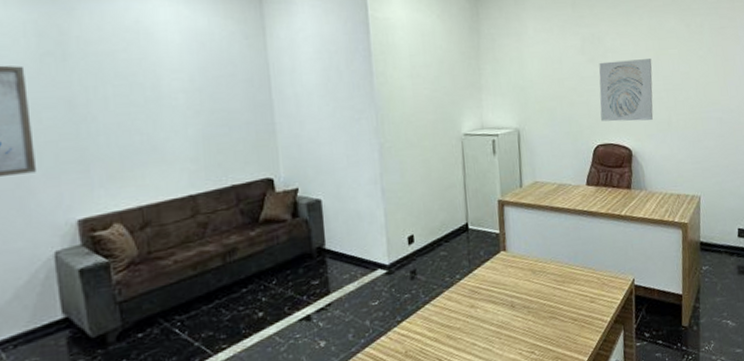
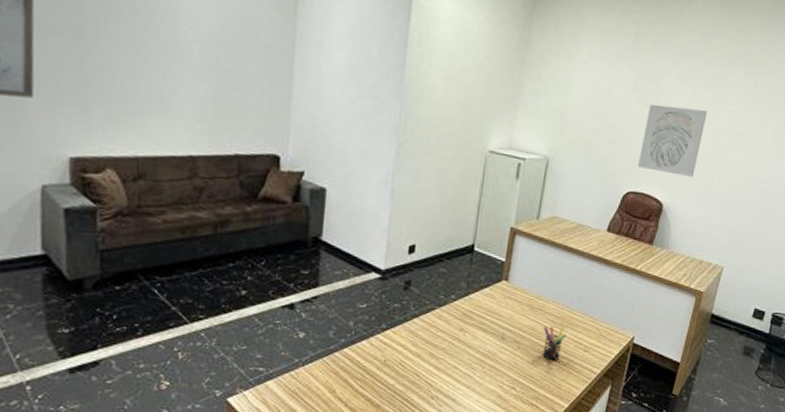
pen holder: none [548,282,571,319] -> present [543,325,566,361]

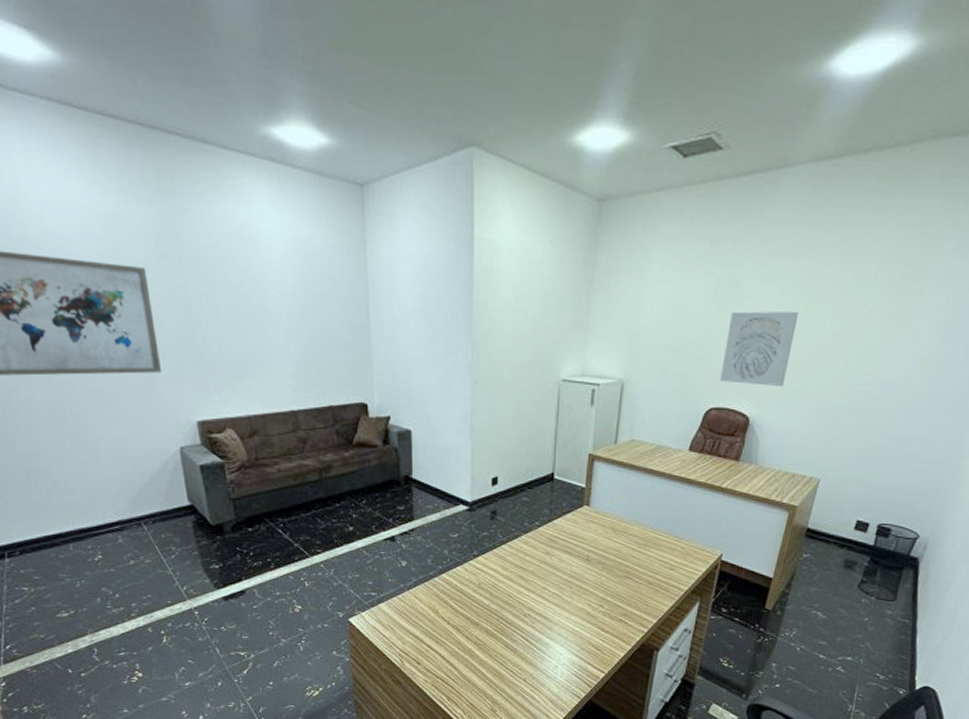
pen holder: present [543,325,566,361] -> none [627,546,651,580]

